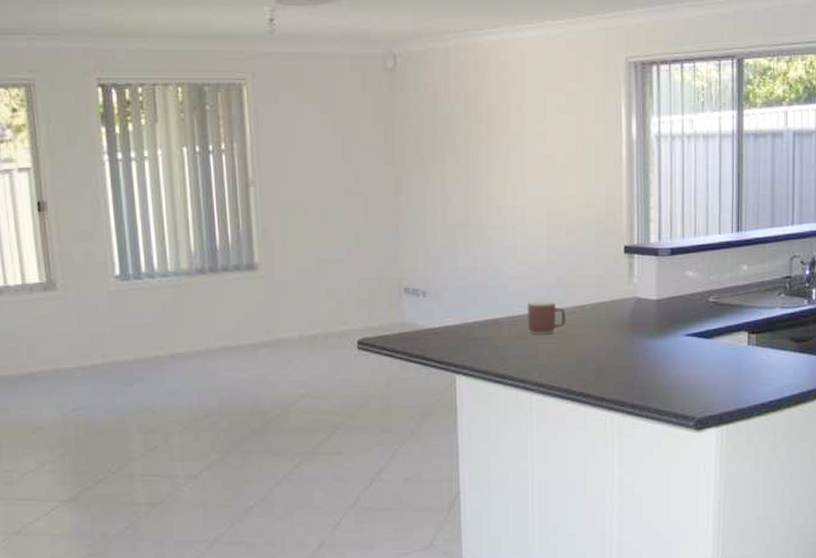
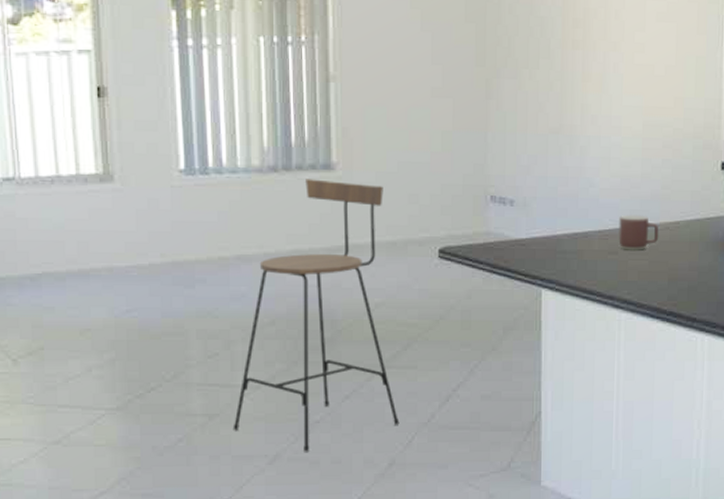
bar stool: none [174,279,328,536] -> present [232,179,400,452]

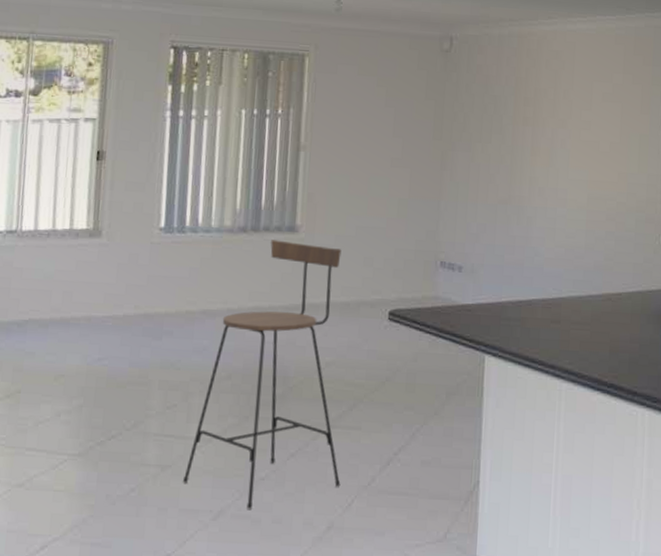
mug: present [618,214,659,250] -> none [561,284,602,320]

